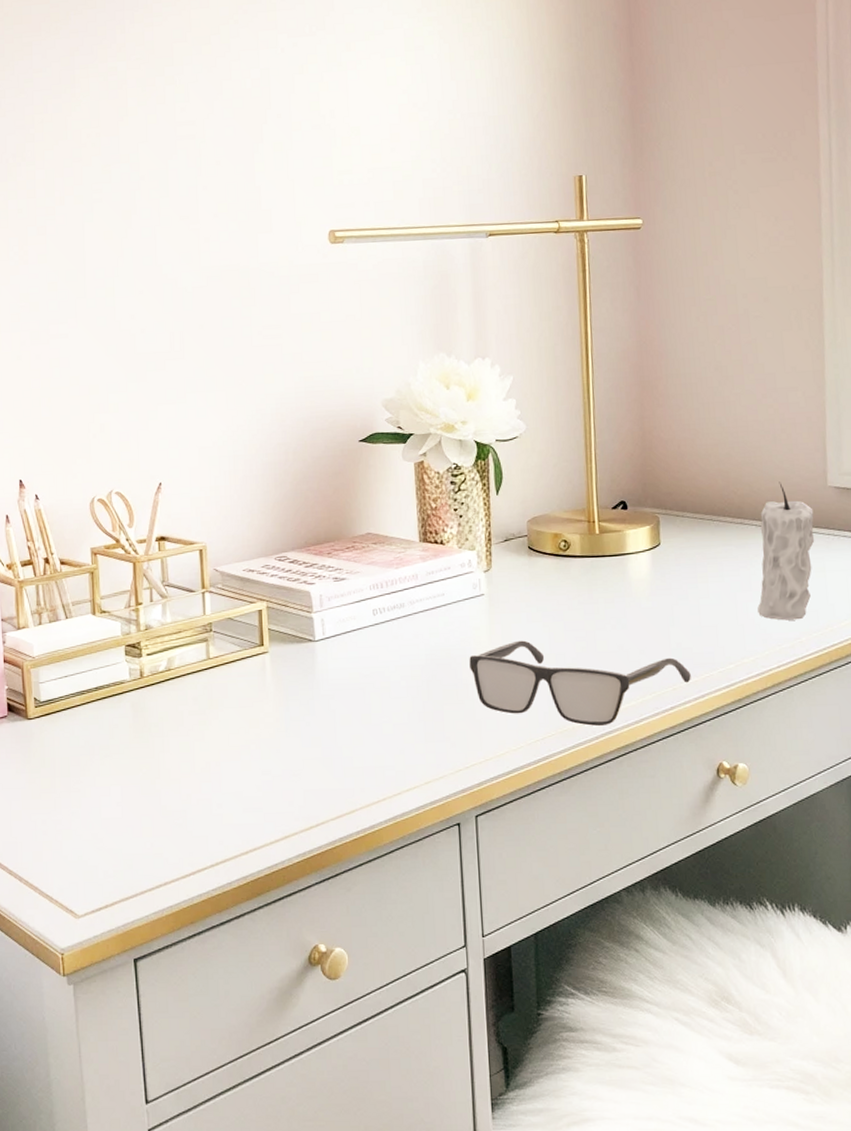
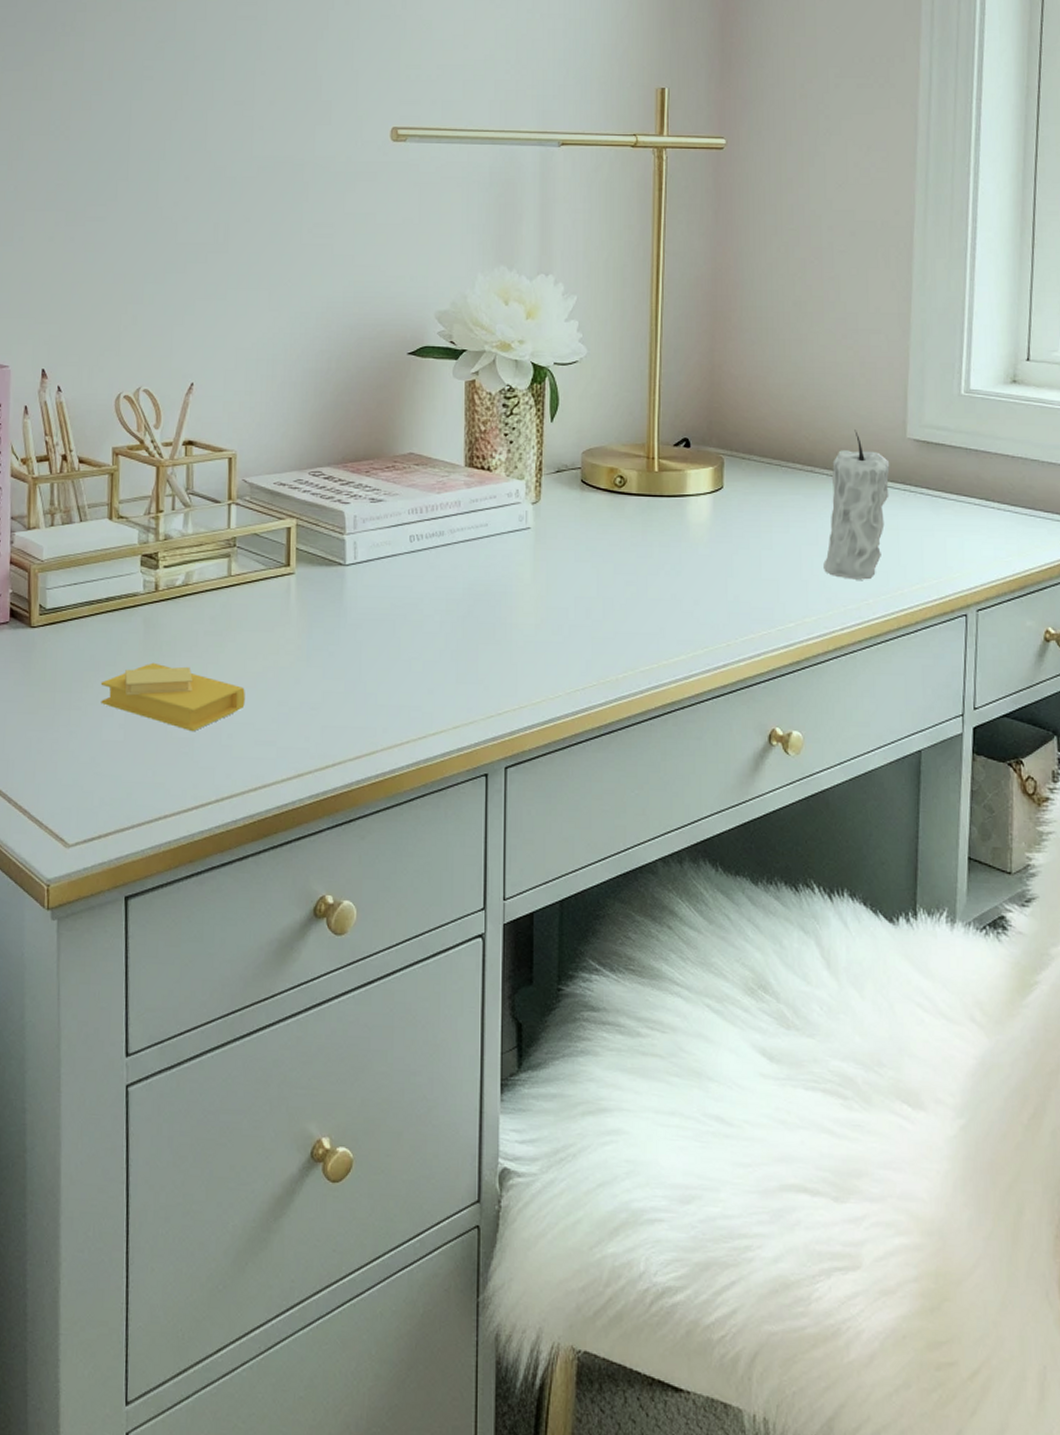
sticky notes: none [96,743,231,804] -> present [100,662,245,732]
sunglasses: present [469,640,691,727] -> none [510,580,747,680]

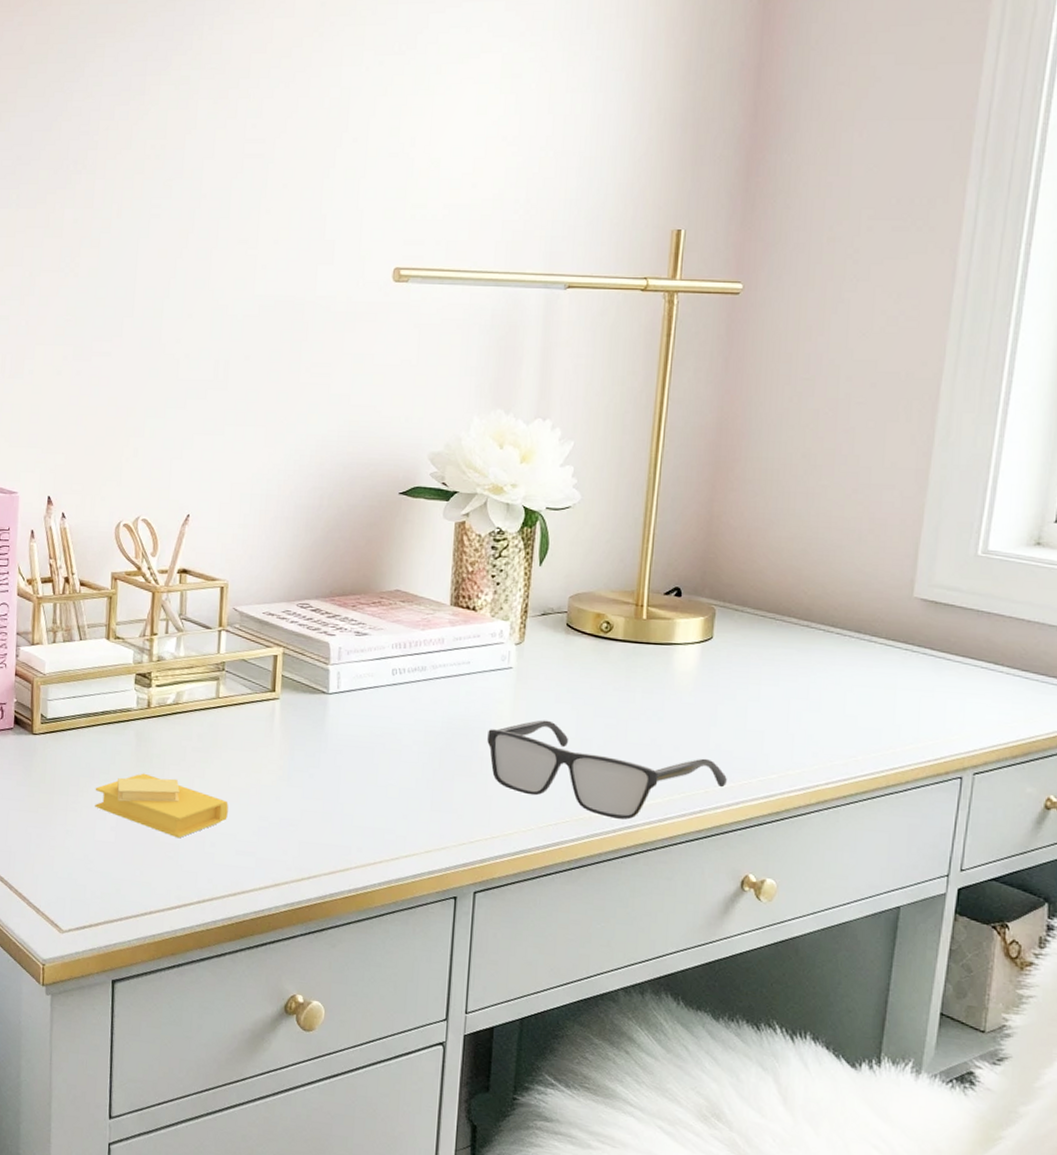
sunglasses: none [510,580,747,680] -> present [487,720,727,820]
candle: present [823,429,890,580] -> none [812,586,893,737]

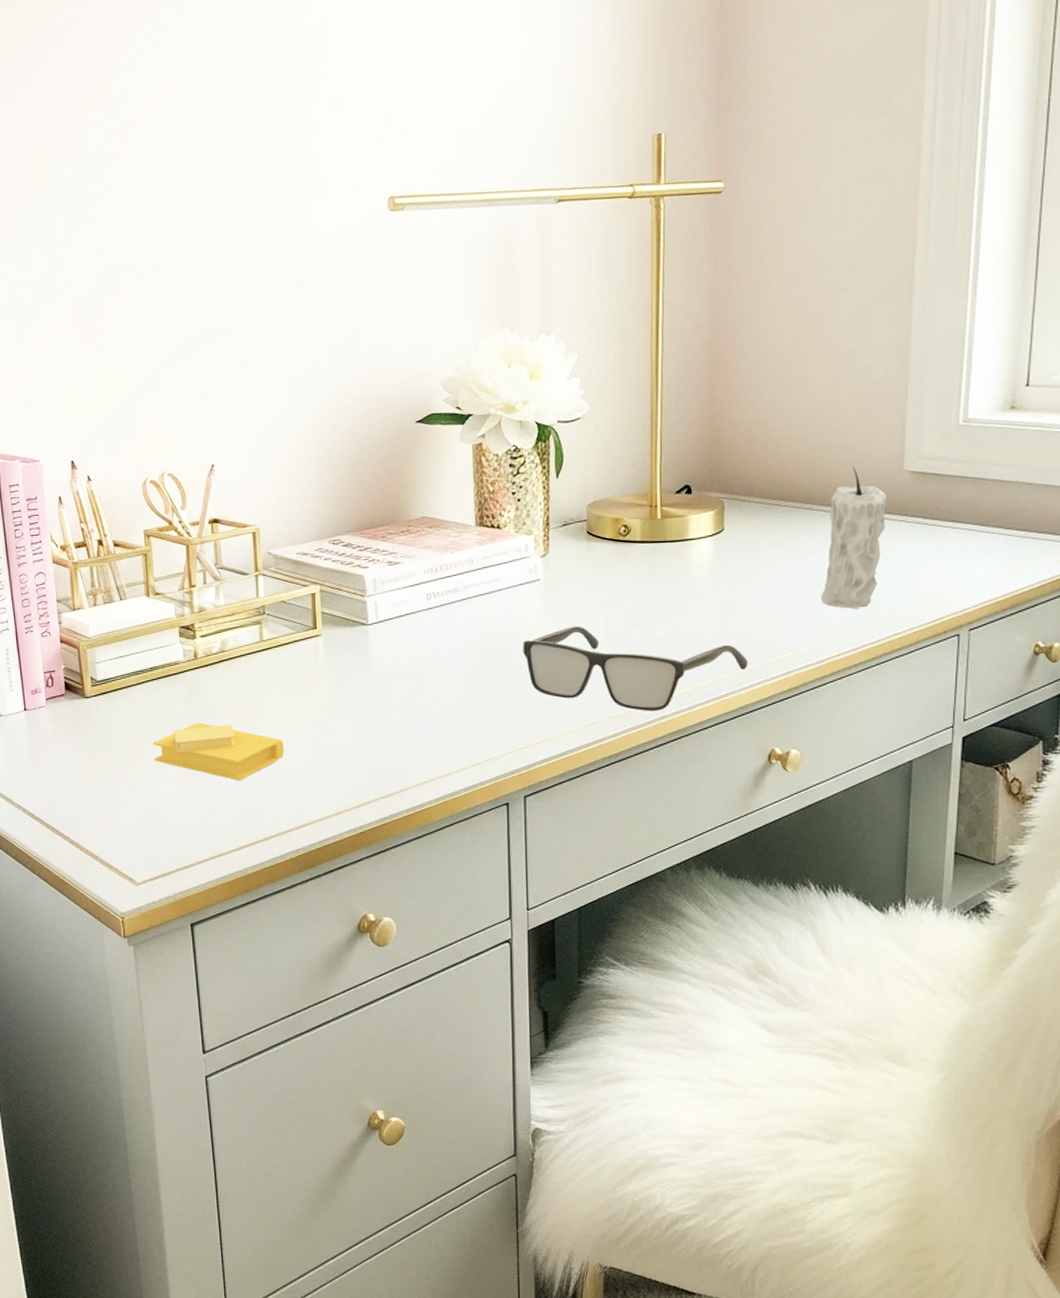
candle: none [812,586,893,737] -> present [821,466,887,609]

